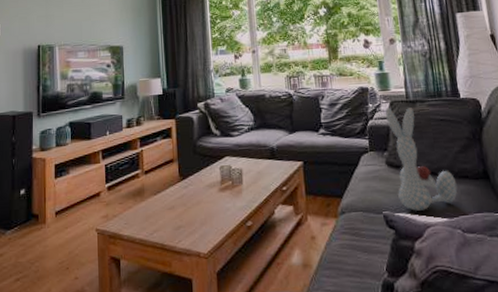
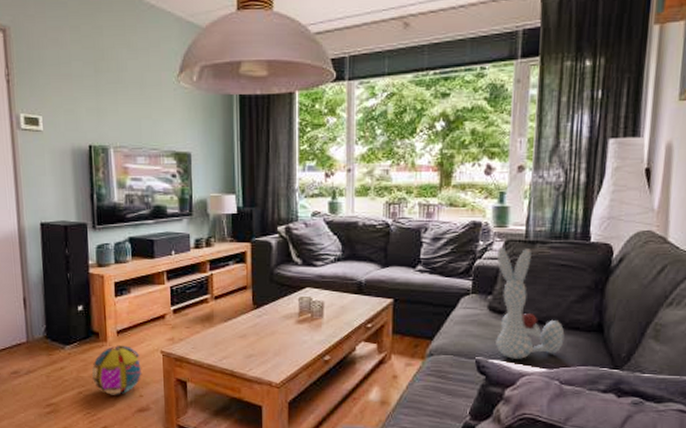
ball: none [29,226,78,280] -> present [91,345,143,395]

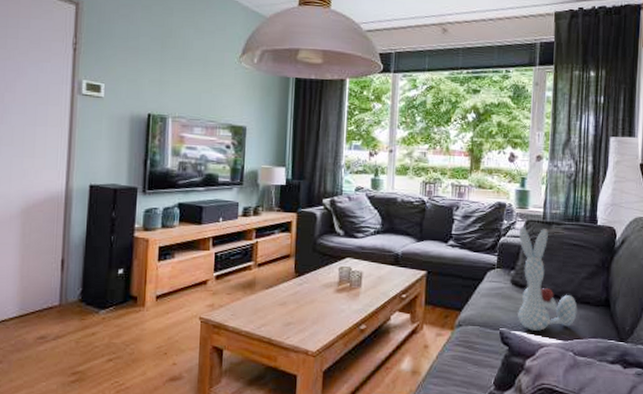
ball: present [91,345,143,395] -> none [124,310,178,363]

